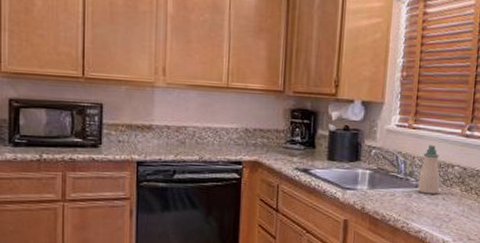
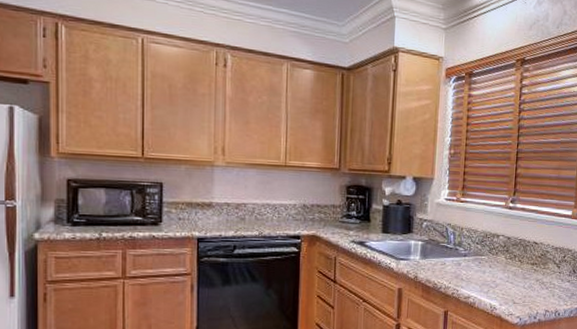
soap bottle: present [418,145,440,194] -> none [466,216,487,262]

